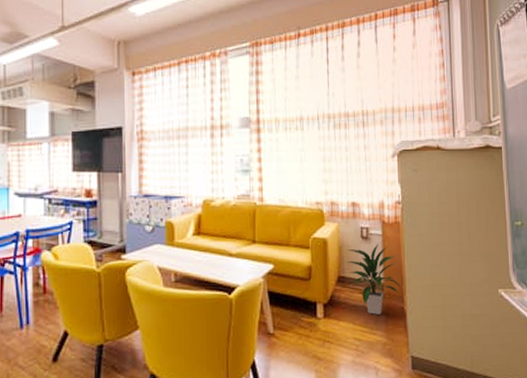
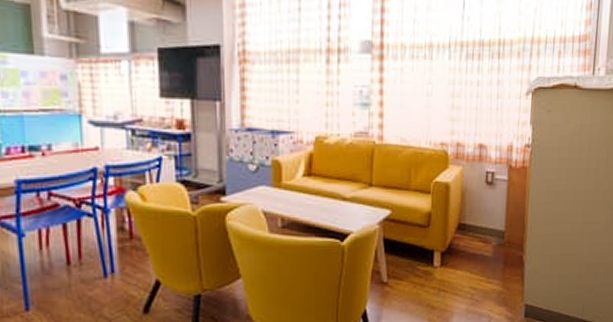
indoor plant: present [346,243,402,315] -> none [468,189,523,264]

